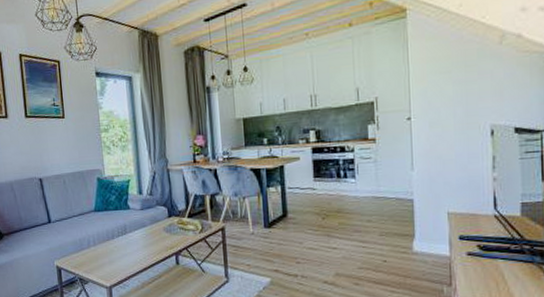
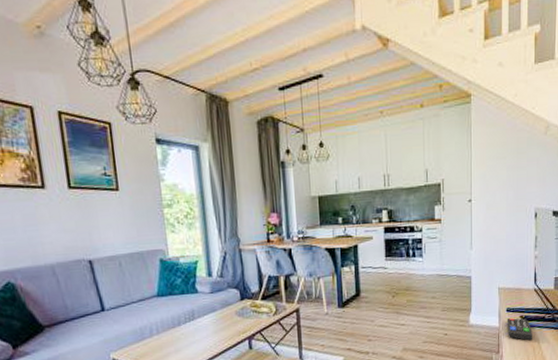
remote control: none [460,247,495,274] -> present [506,318,532,341]

